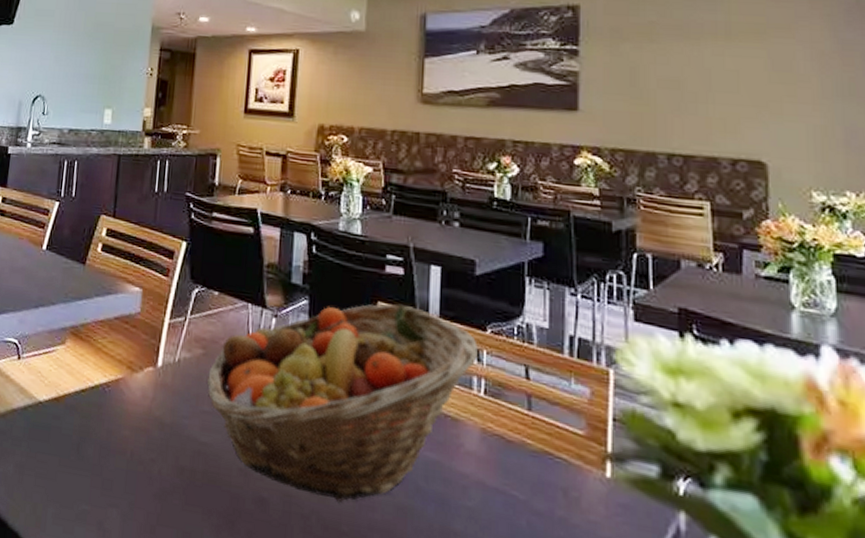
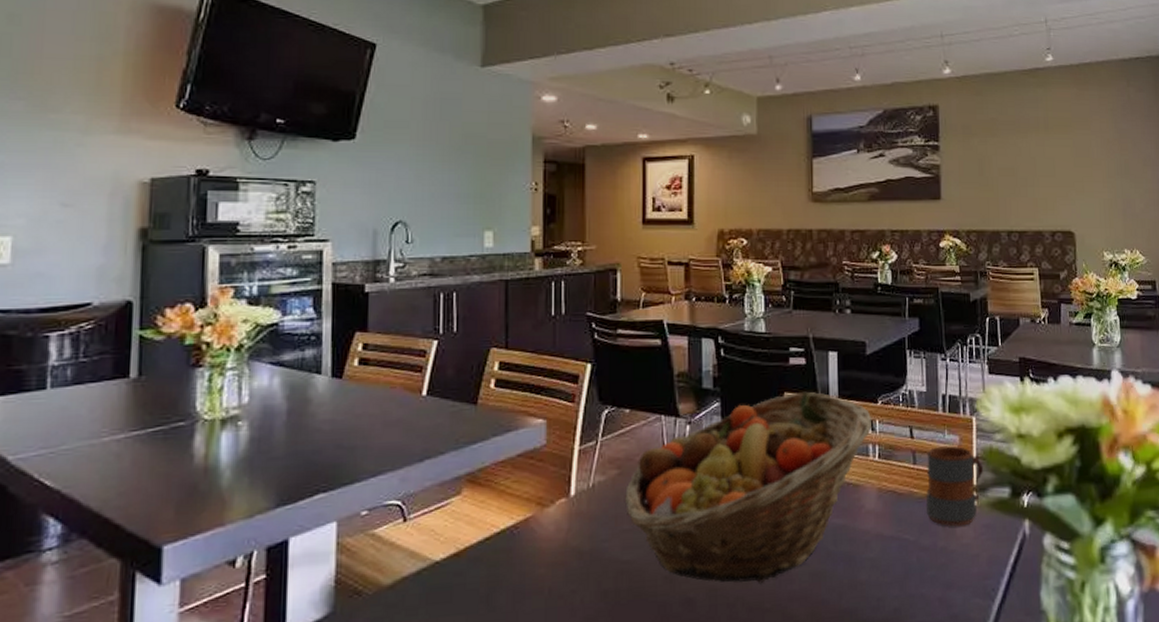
mug: none [541,395,623,499] -> present [925,446,984,527]

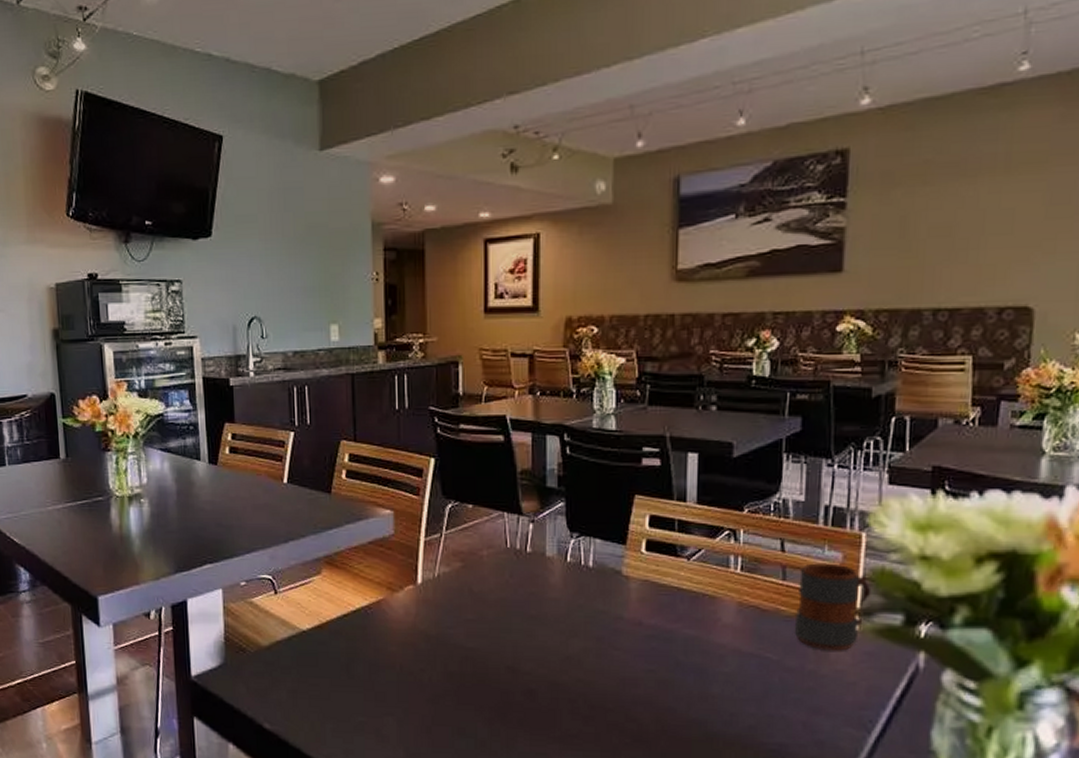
fruit basket: present [625,391,873,583] -> none [469,495,736,684]

